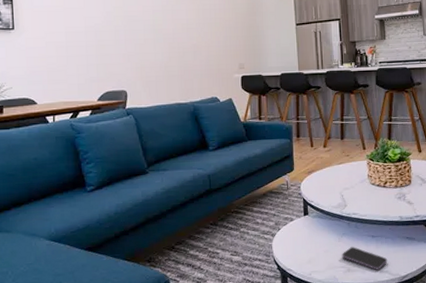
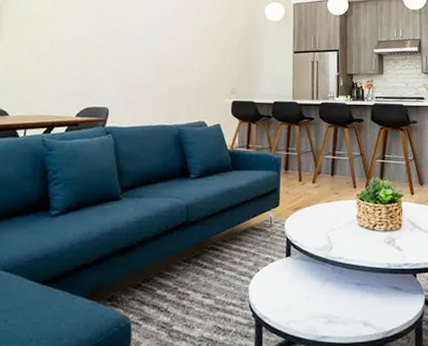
smartphone: present [342,247,388,270] -> none [323,295,373,323]

